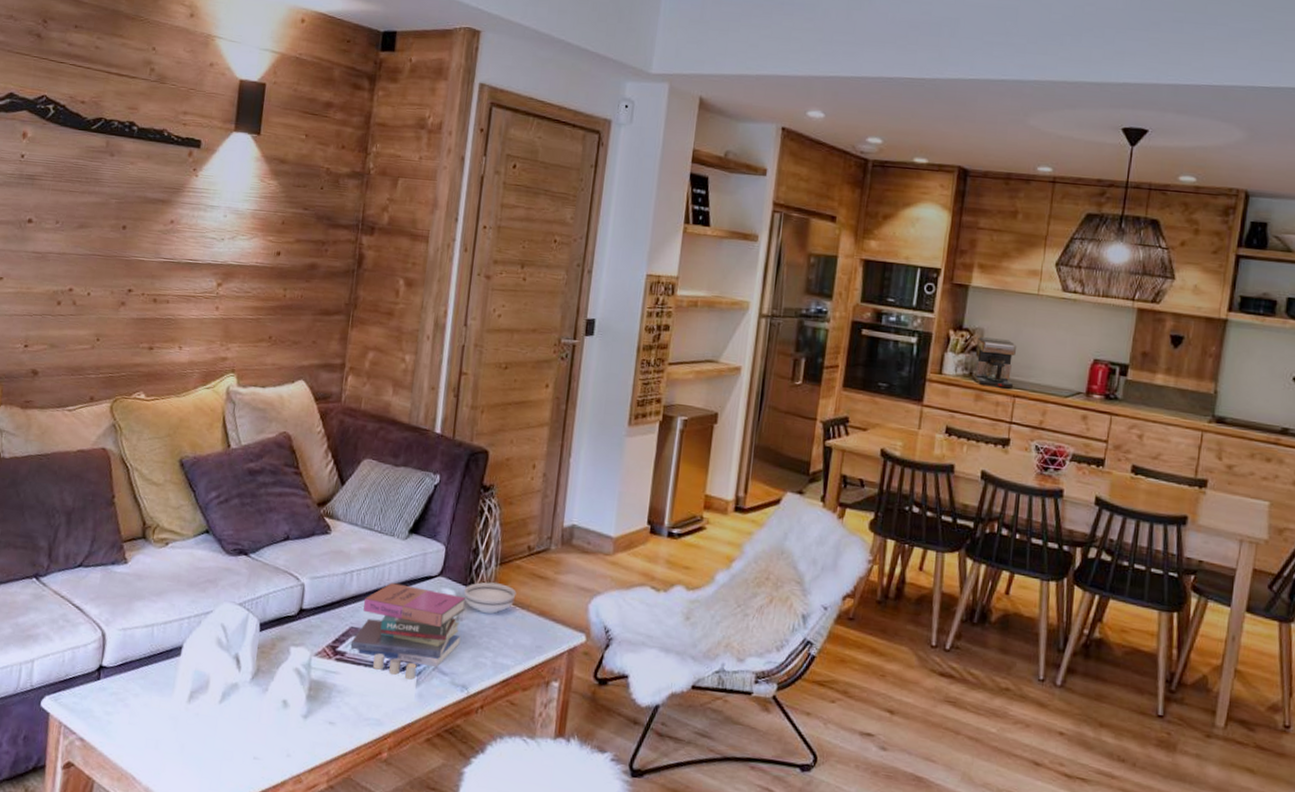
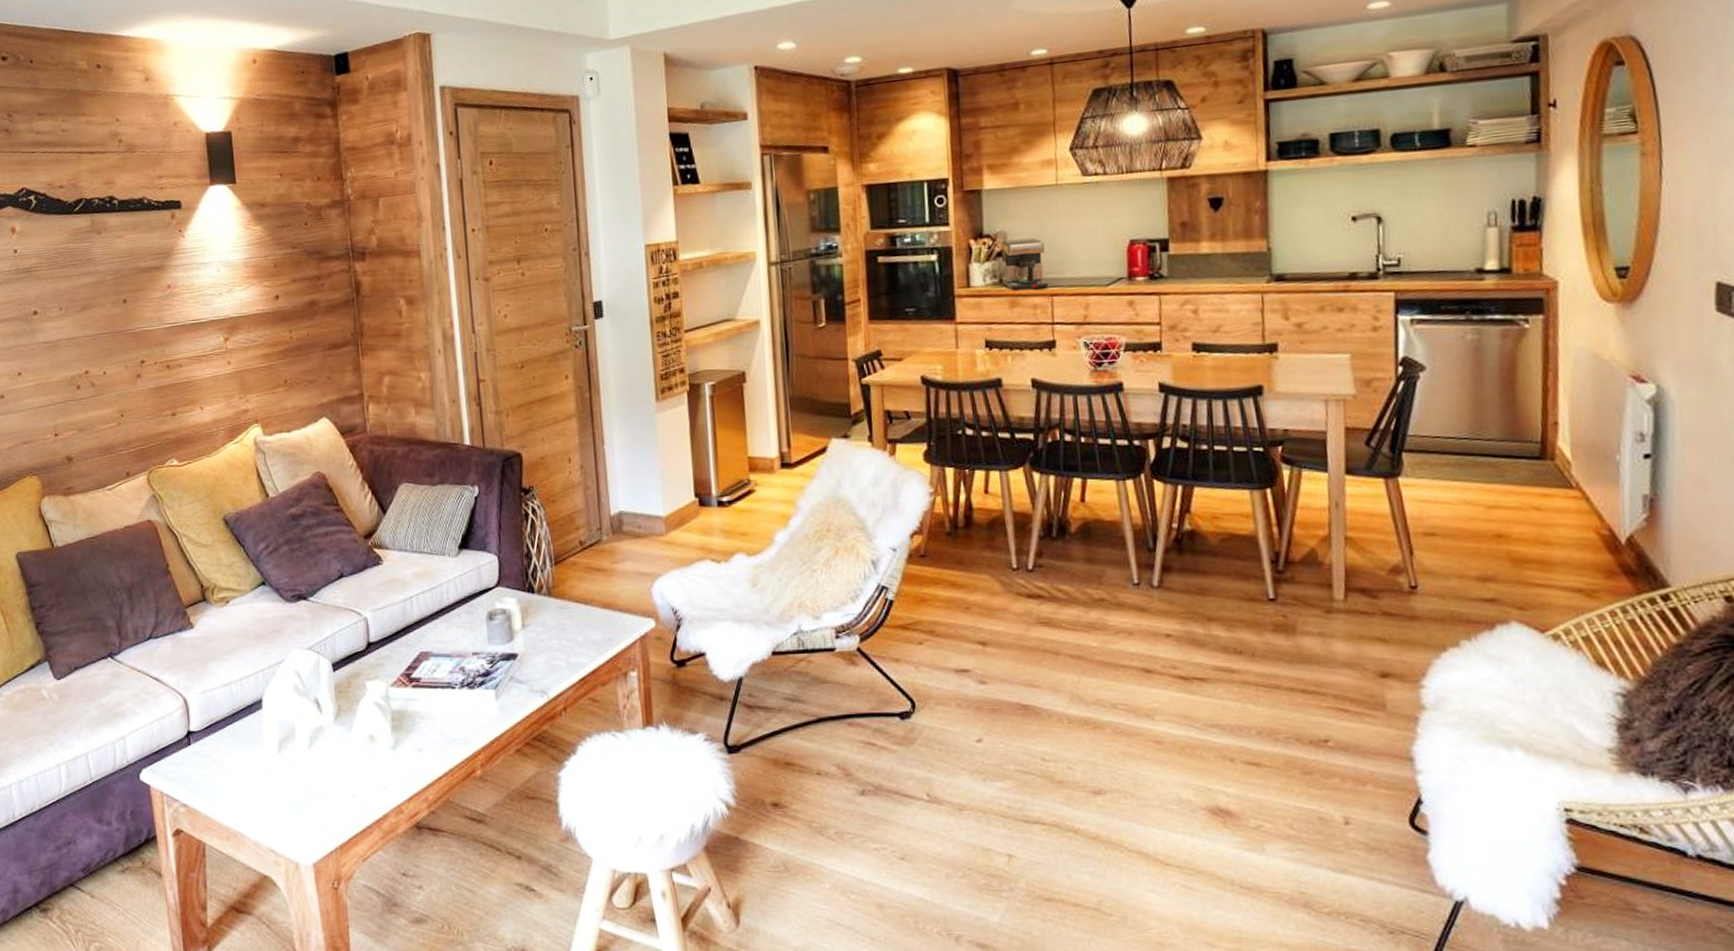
books: present [350,582,466,667] -> none [423,601,531,678]
candle: present [373,653,417,681] -> none [448,673,494,695]
bowl: present [463,582,517,614] -> none [524,583,577,616]

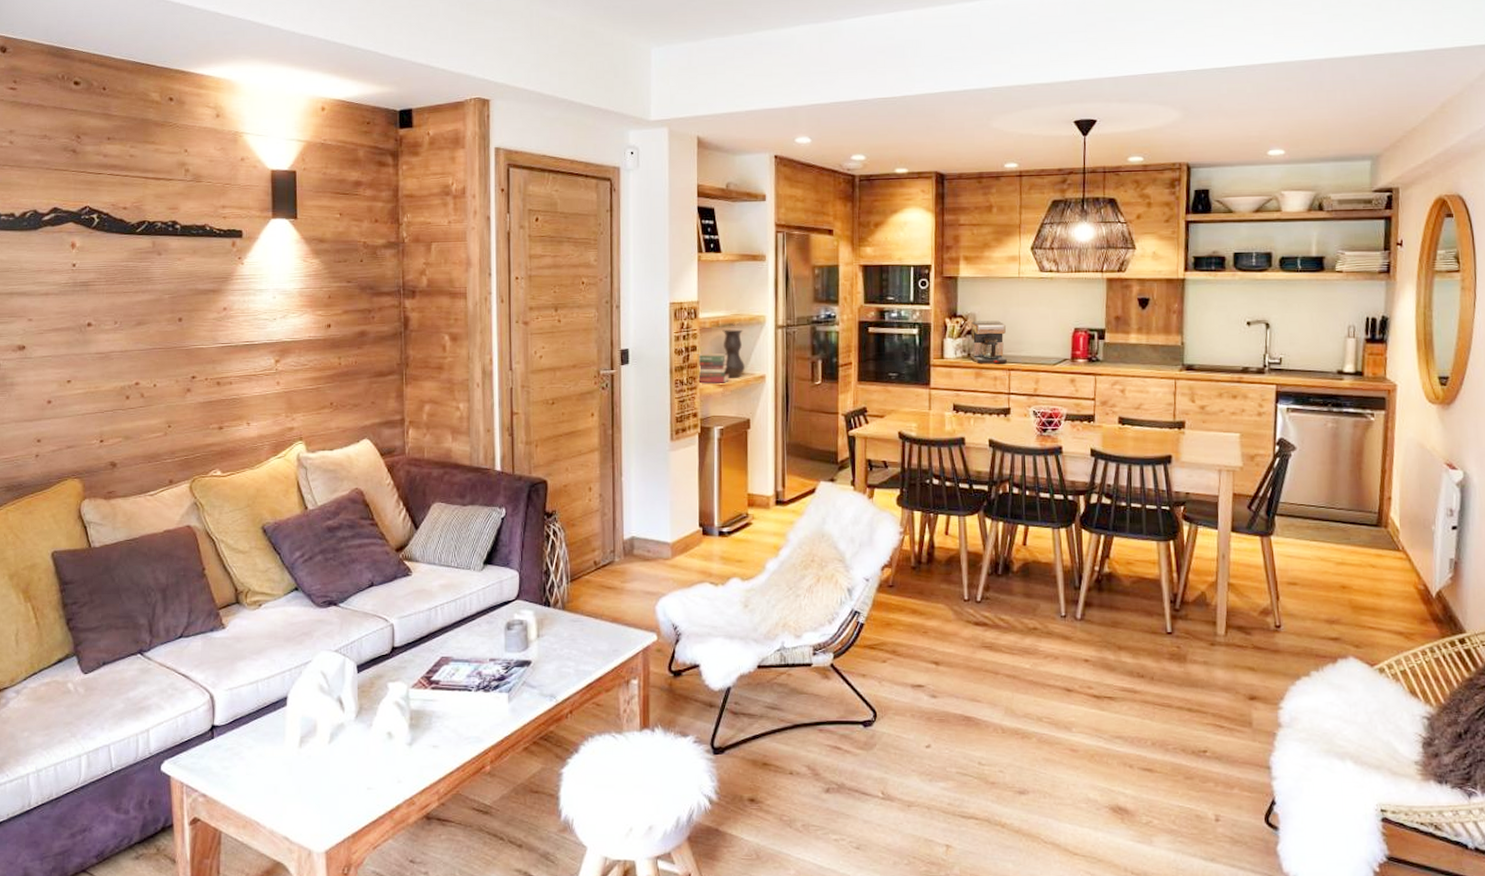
books: none [679,298,719,334] -> present [697,353,729,384]
vase: none [707,269,737,327] -> present [722,329,746,378]

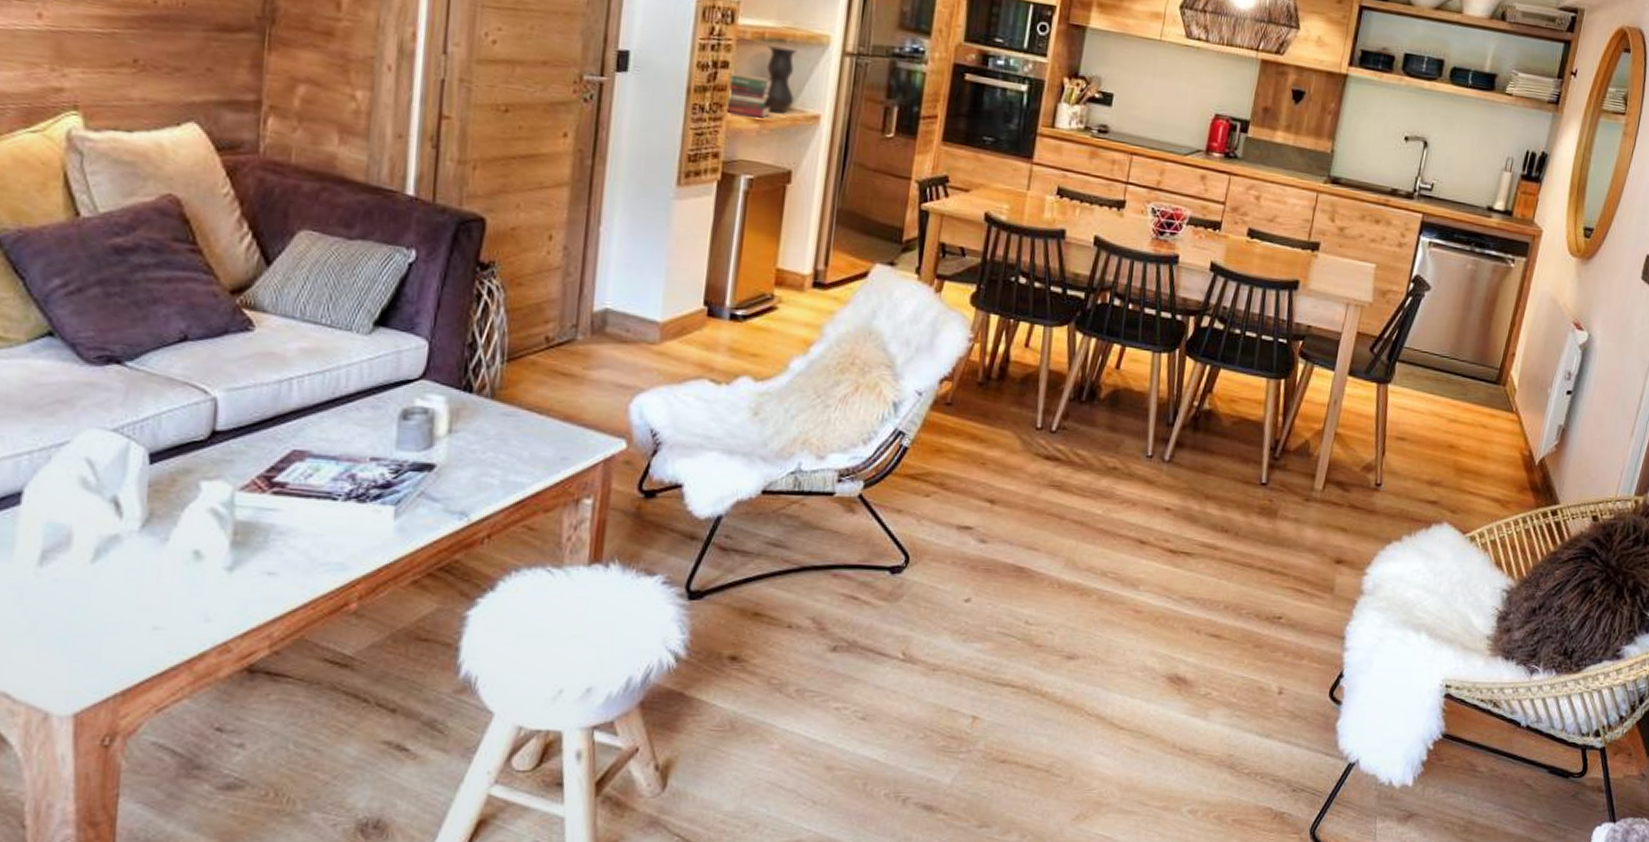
coffee maker: present [970,320,1007,364] -> none [1087,86,1137,146]

